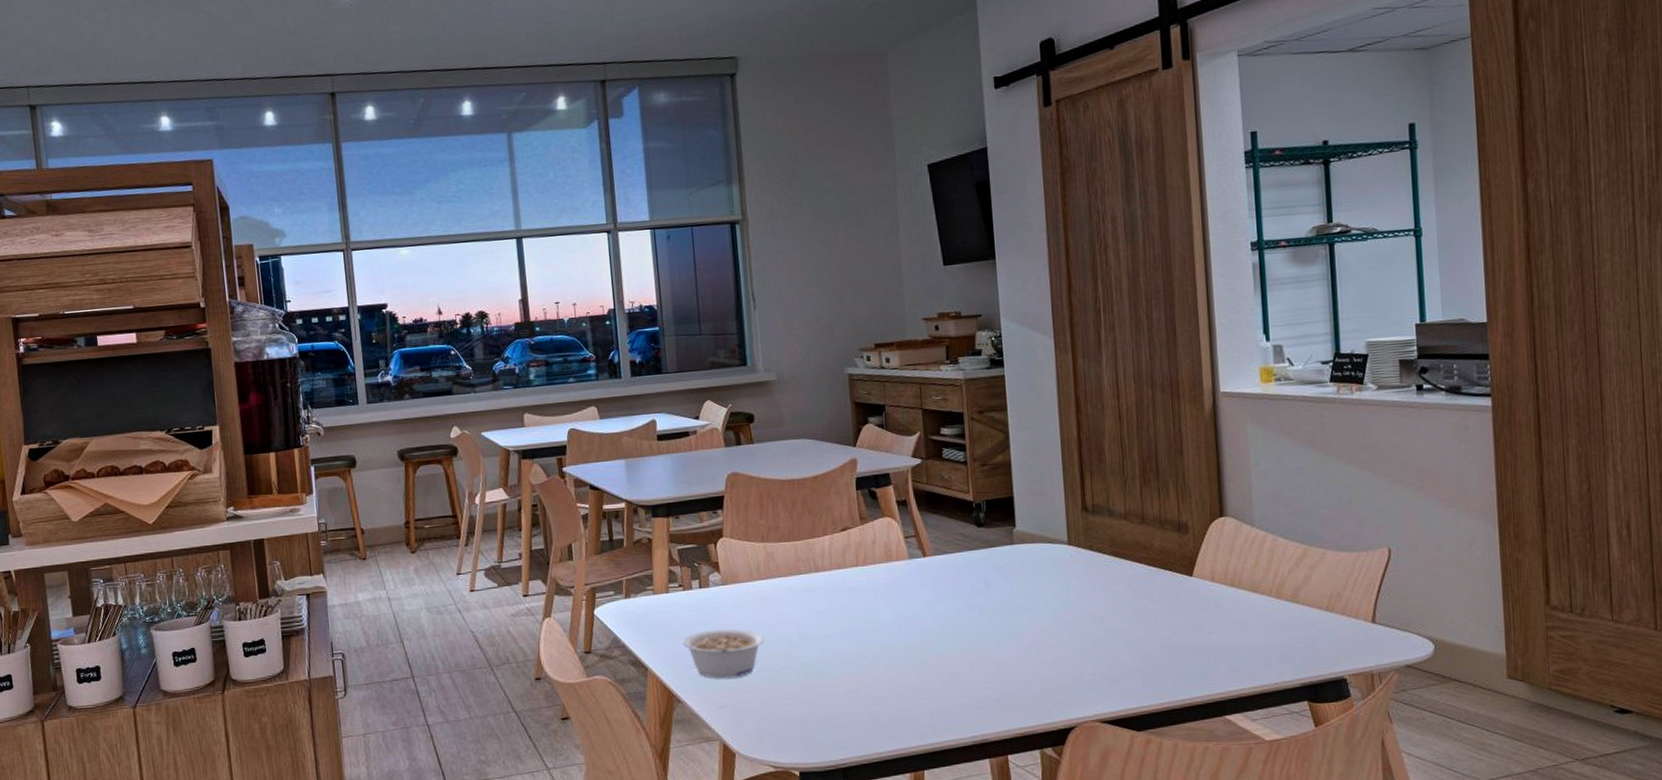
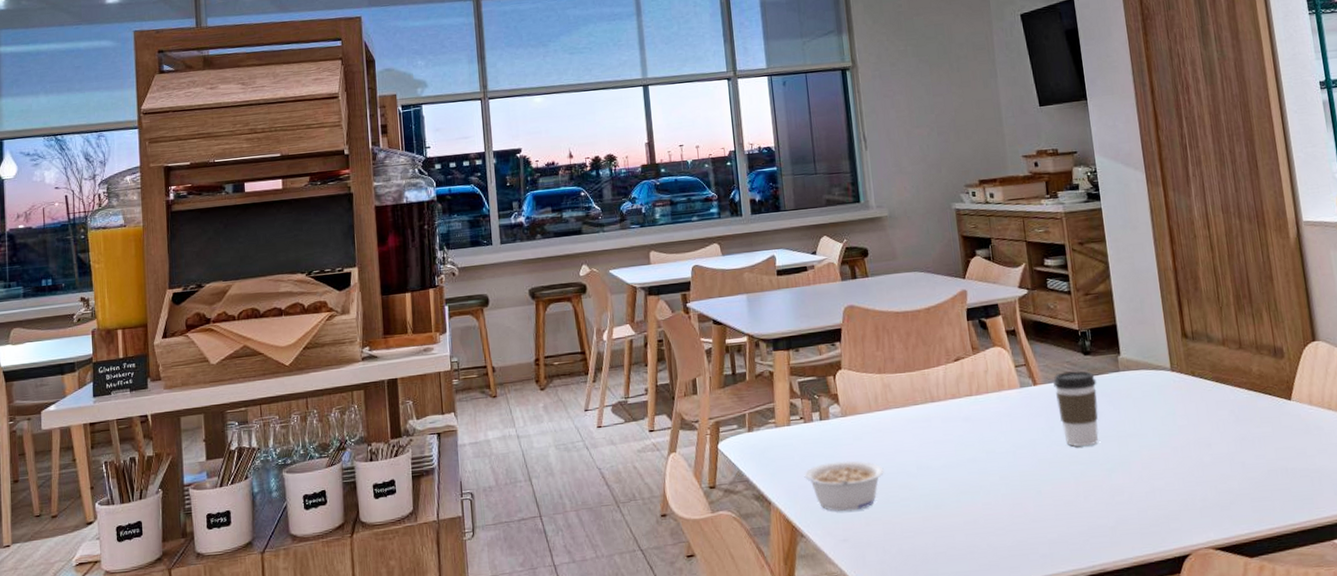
coffee cup: none [944,542,990,620] -> present [1053,370,1099,447]

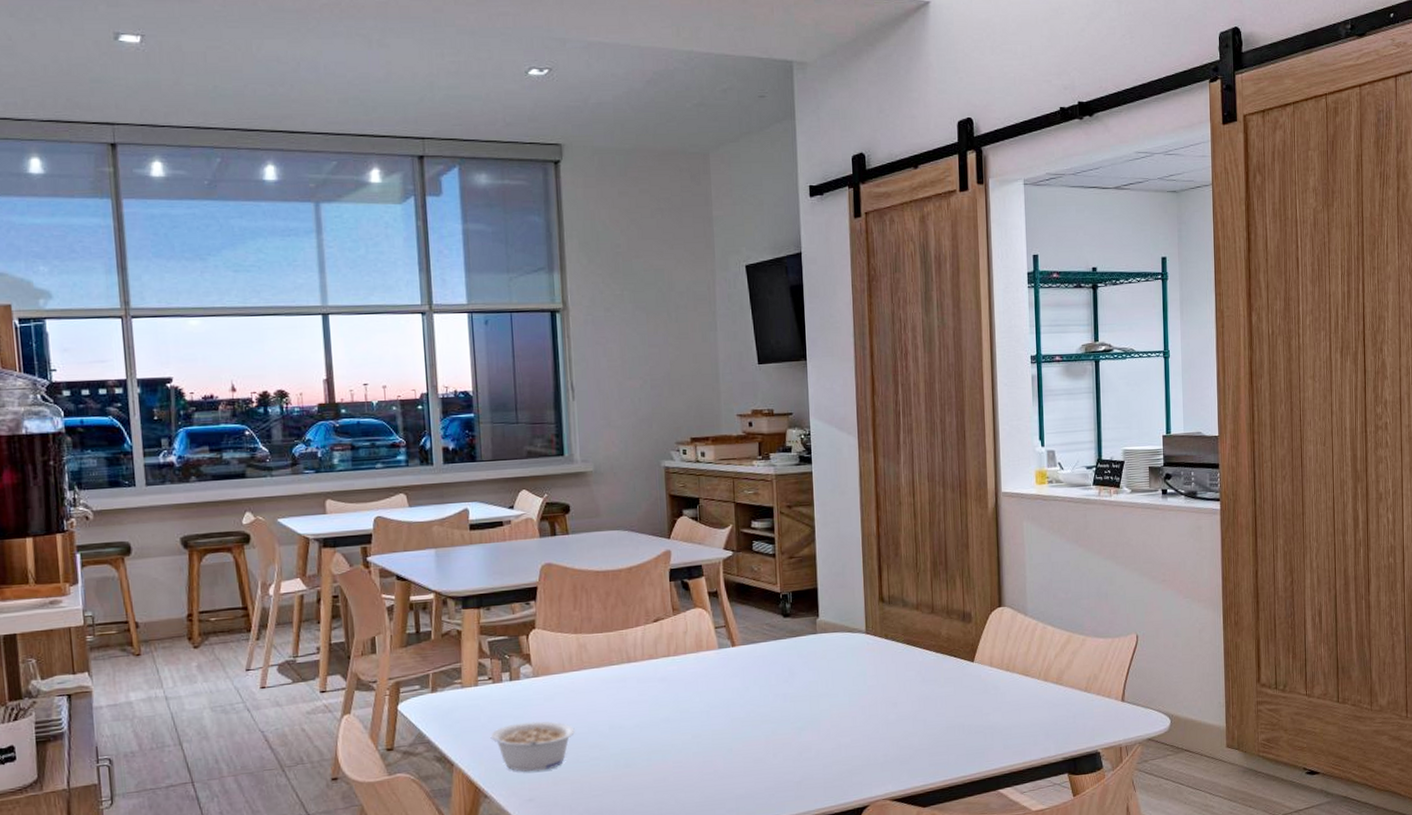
coffee cup: present [1053,370,1099,447] -> none [752,632,794,707]

